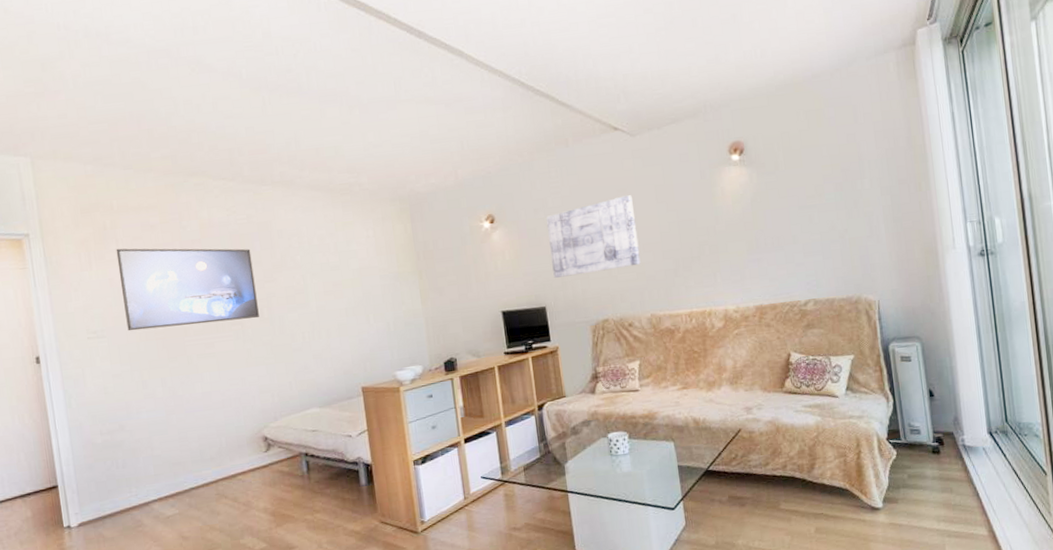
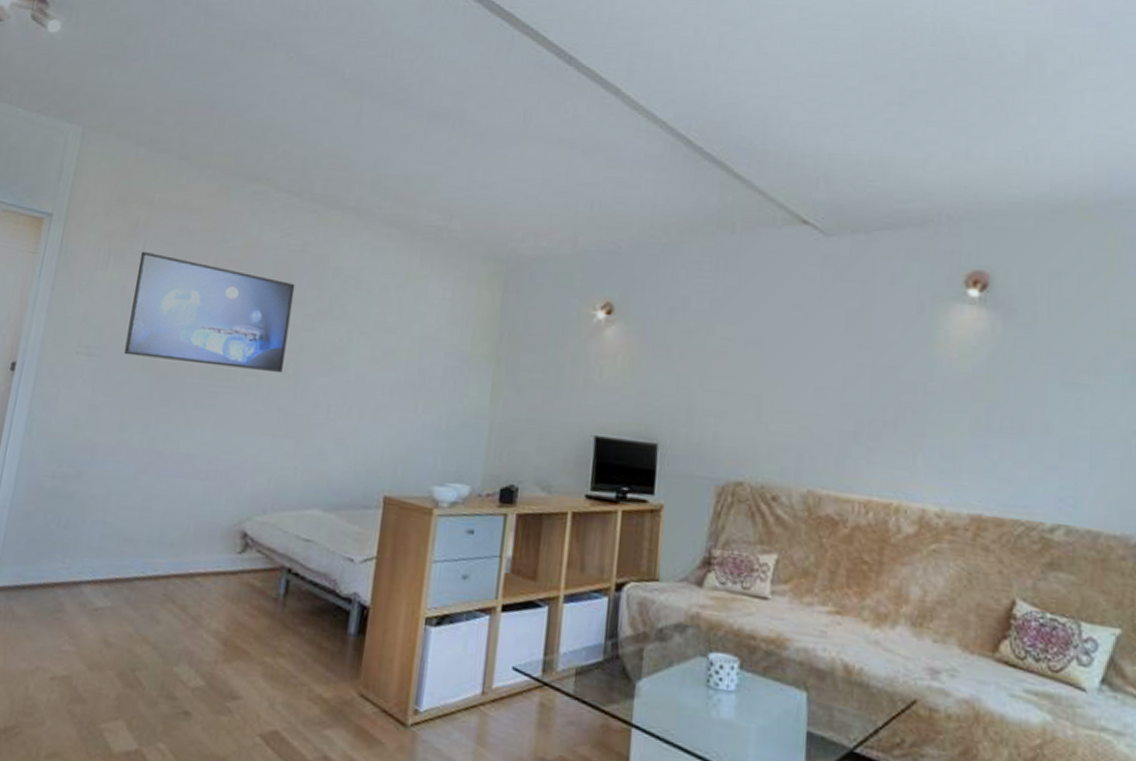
wall art: present [546,195,641,278] -> none [677,314,811,416]

